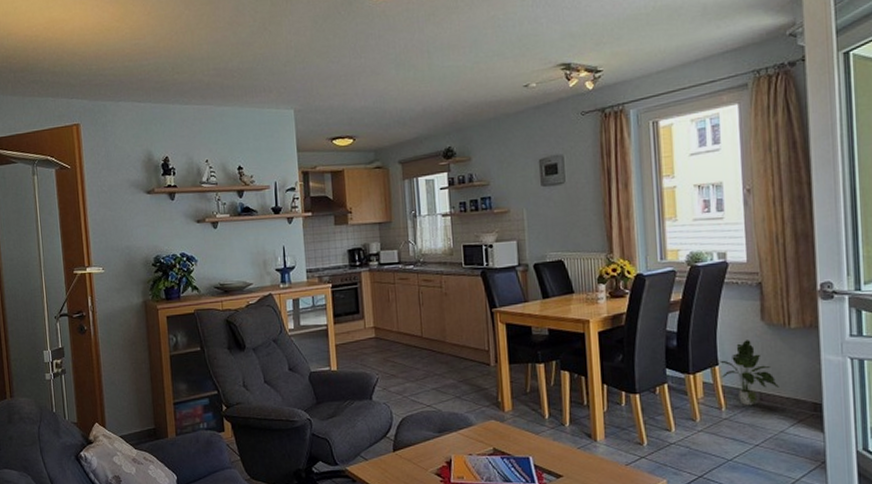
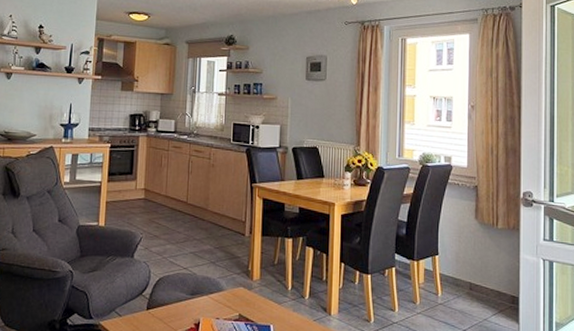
potted plant: present [718,340,779,406] -> none [438,235,486,294]

